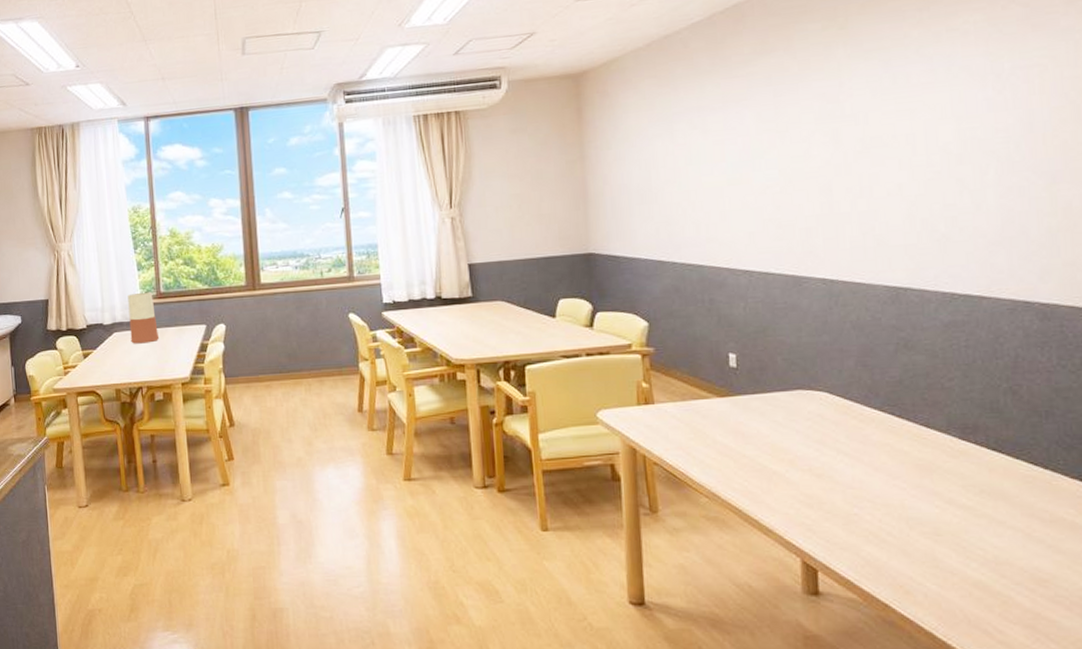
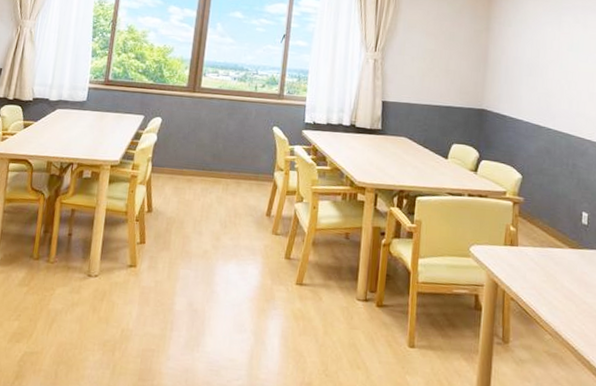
vase: present [127,292,159,344] -> none [71,76,101,124]

